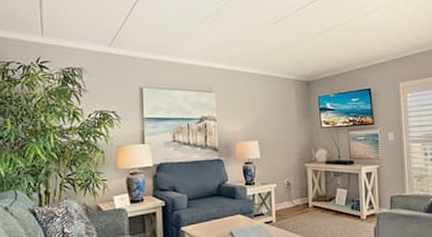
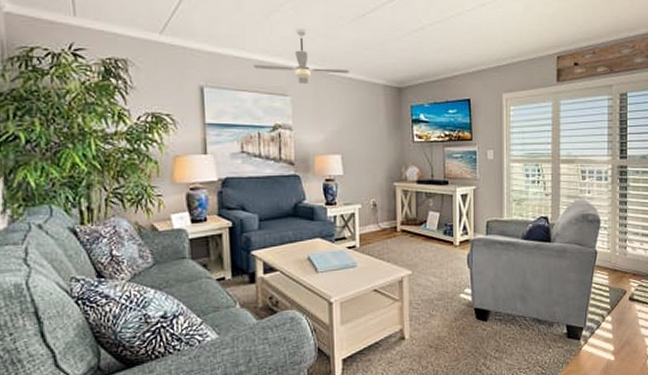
ceiling fan: none [183,35,265,81] -> present [252,26,349,84]

